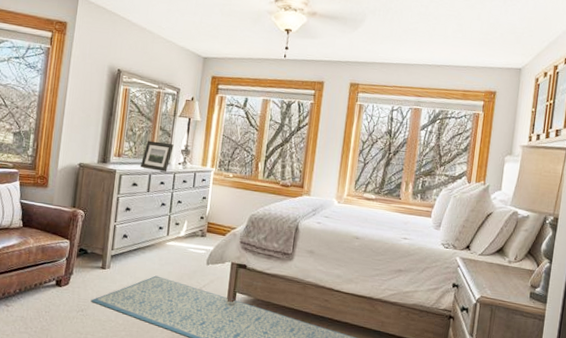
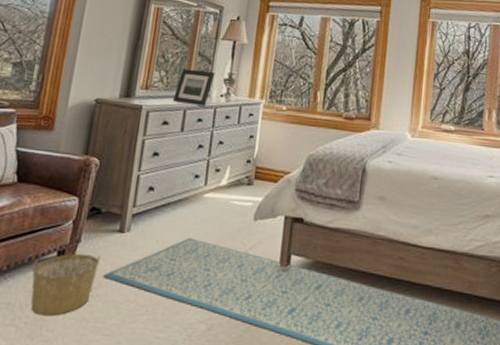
basket: none [38,283,89,328] -> present [31,253,101,316]

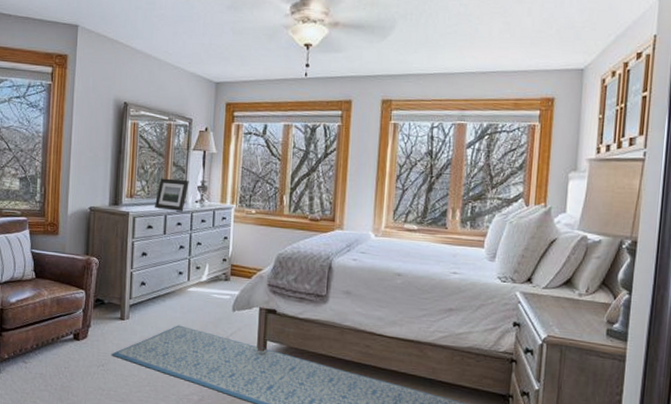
basket: present [31,253,101,316] -> none [56,336,108,385]

